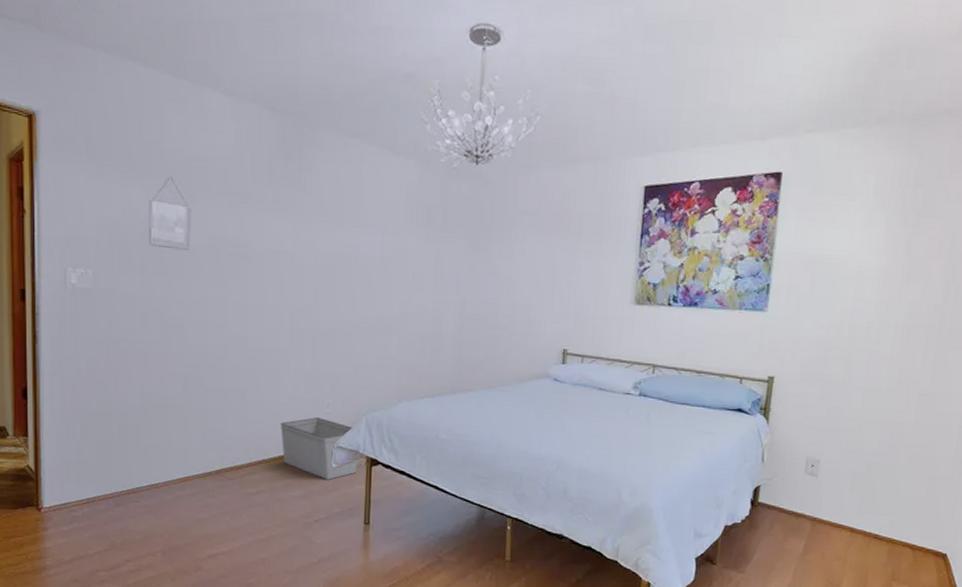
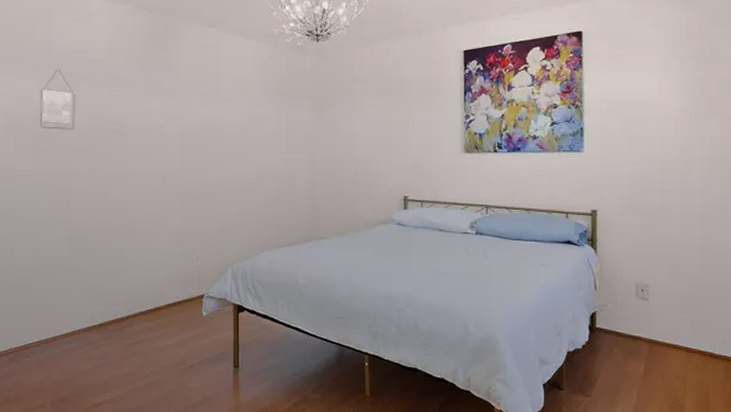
storage bin: present [280,417,358,480] -> none [155,270,226,327]

